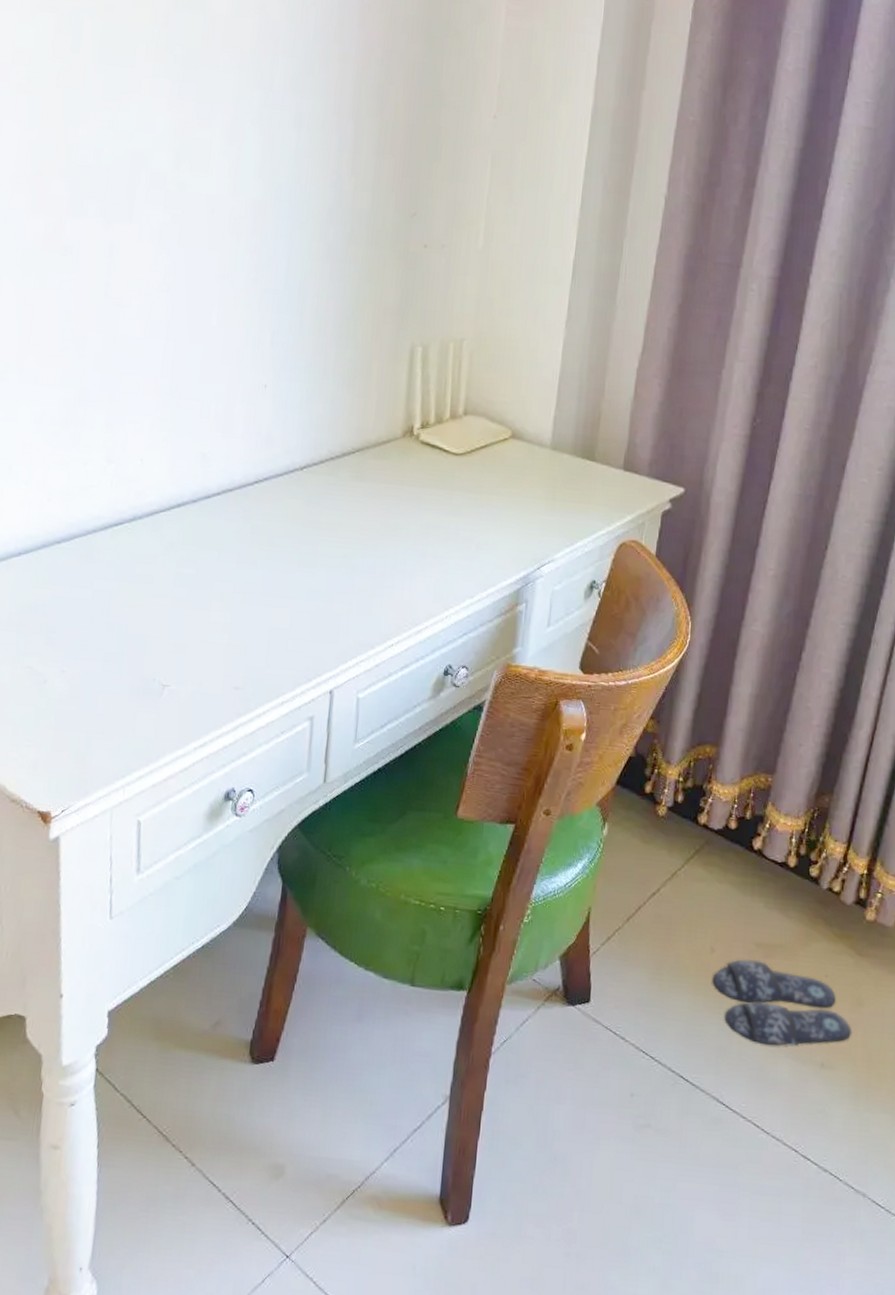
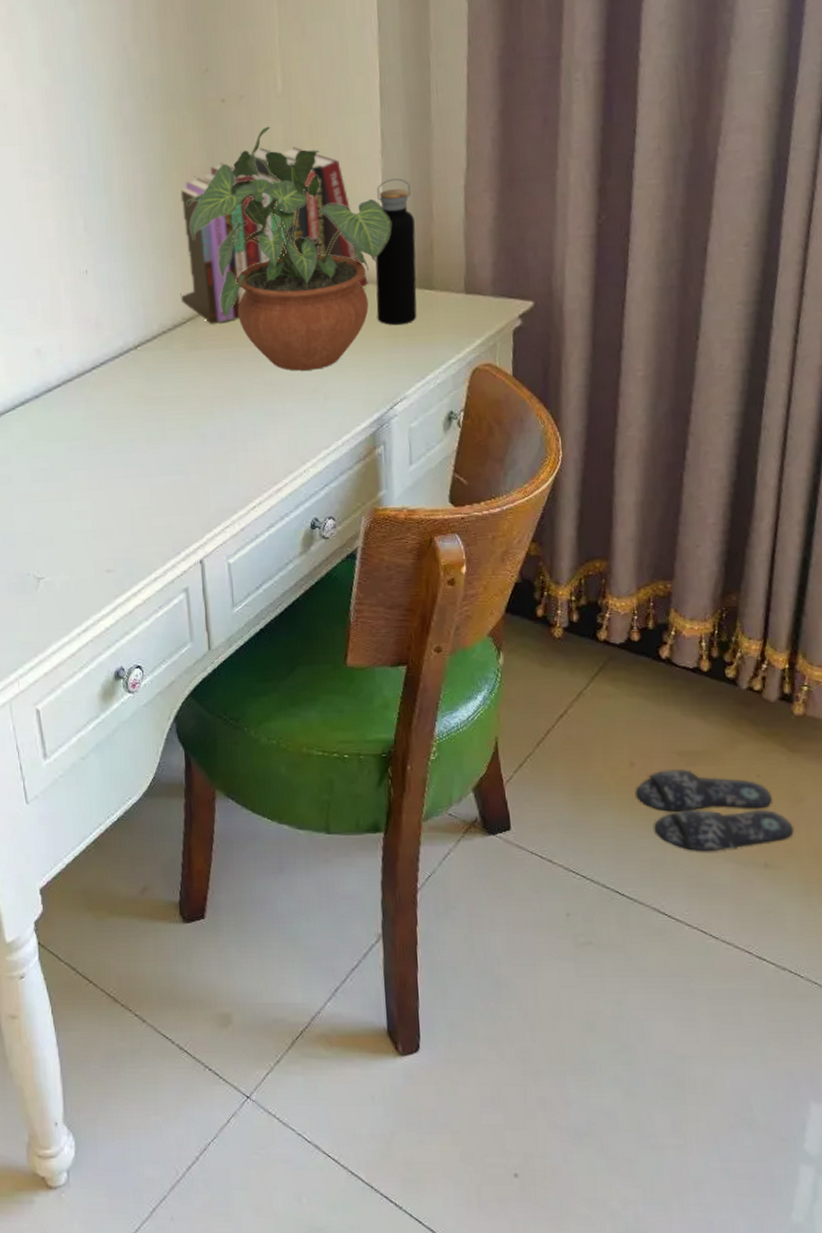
books: none [353,297,535,459] -> present [180,147,368,323]
potted plant: none [373,278,565,520] -> present [186,126,392,371]
water bottle: none [538,349,588,489] -> present [375,178,417,325]

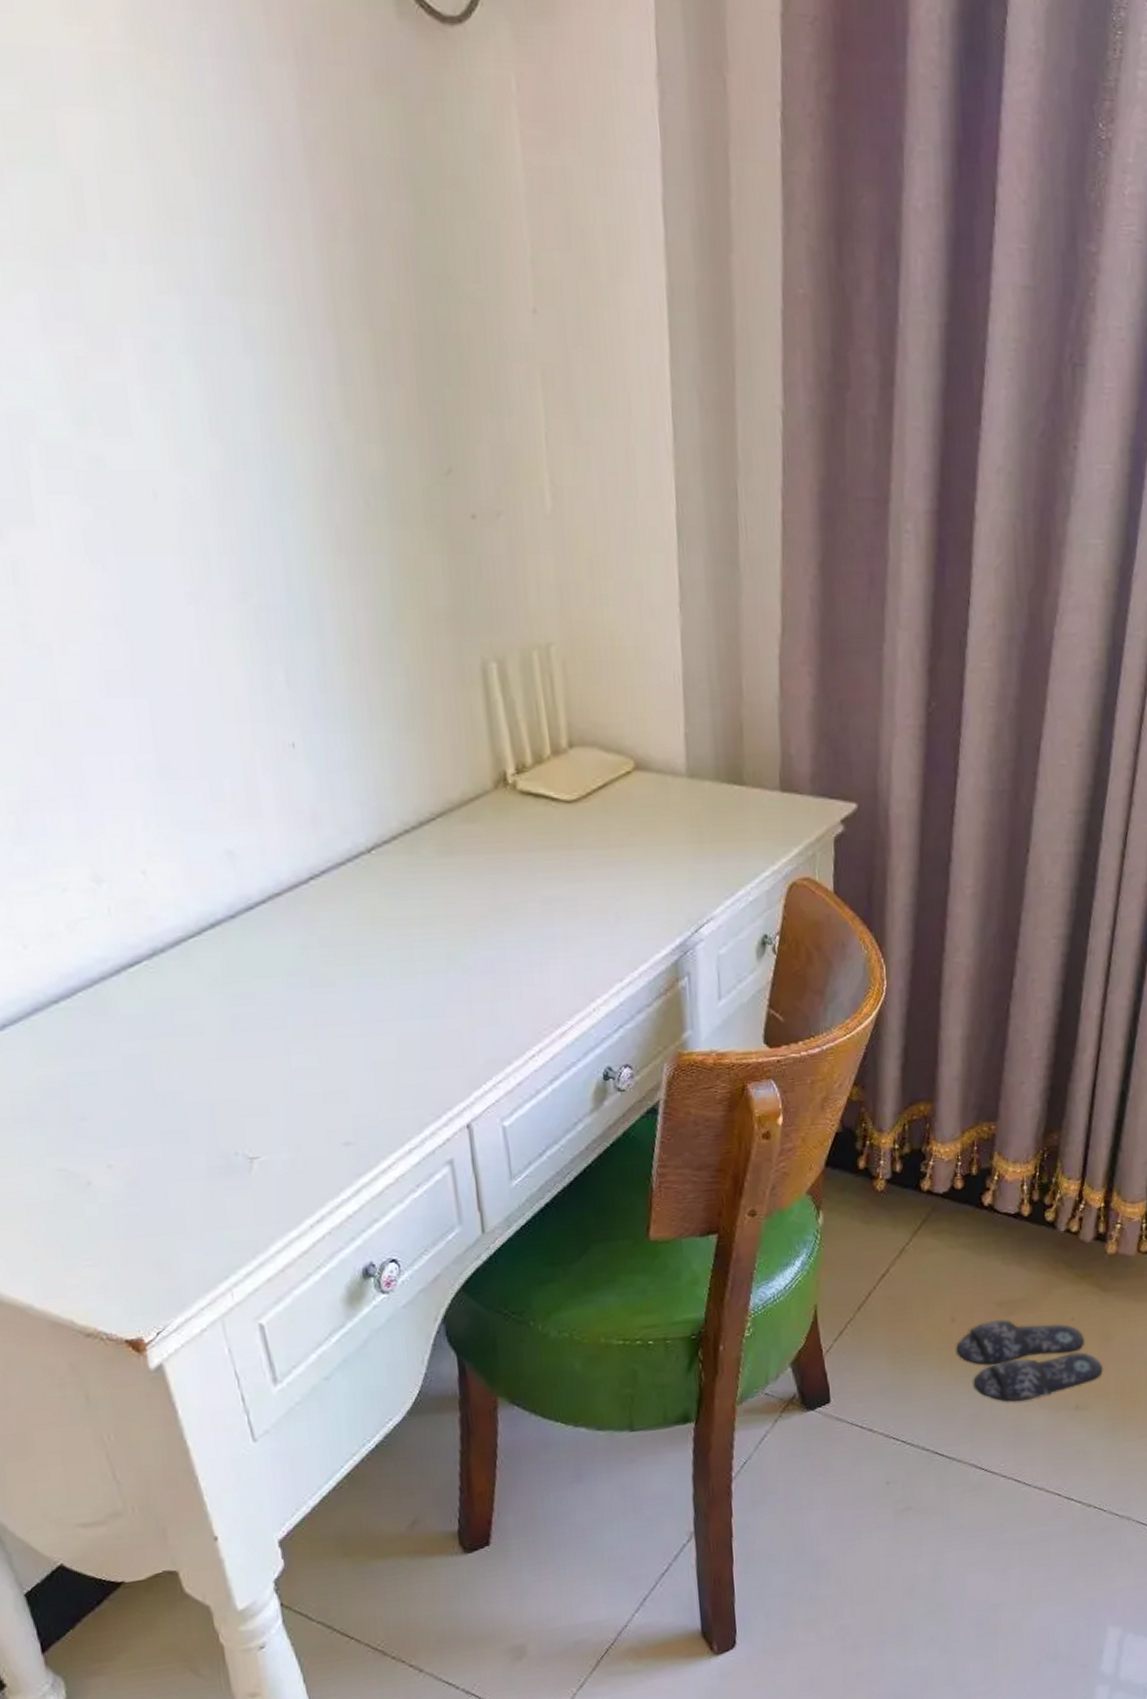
books: present [180,147,368,323] -> none [420,586,666,820]
potted plant: present [186,126,392,371] -> none [429,557,694,885]
water bottle: present [375,178,417,325] -> none [674,640,725,828]

